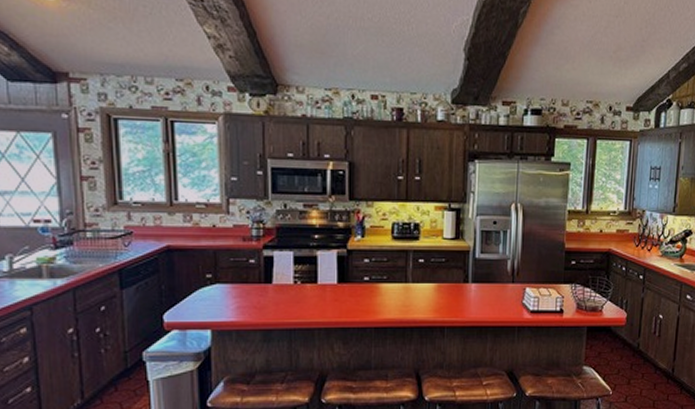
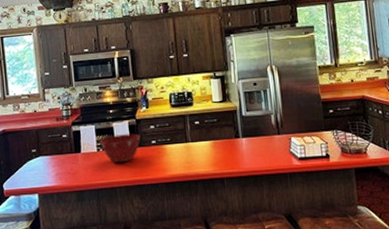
mixing bowl: none [298,266,351,301] -> present [99,133,141,164]

